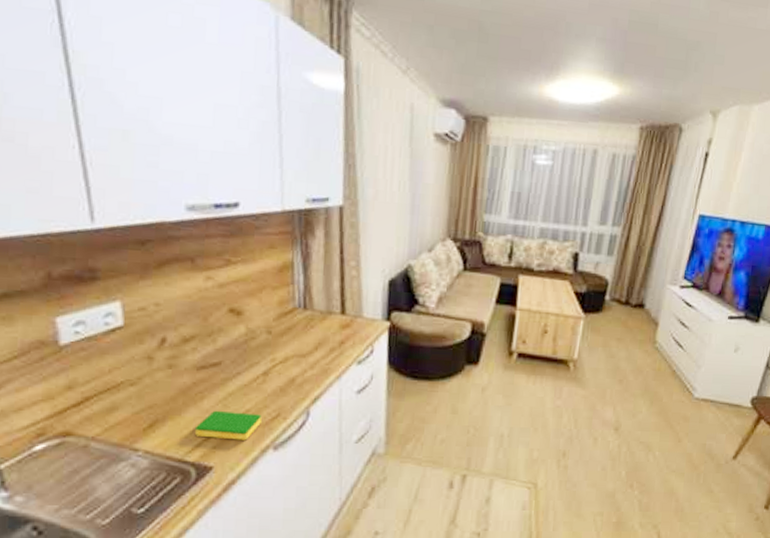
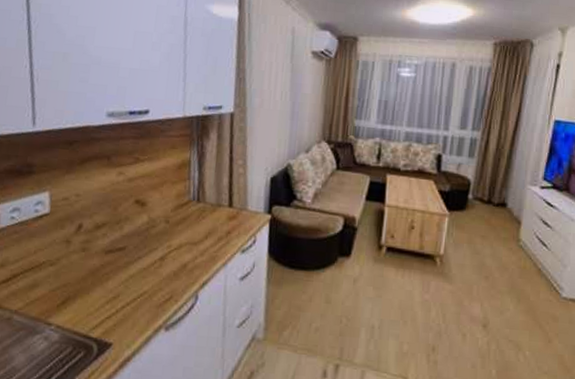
dish sponge: present [194,410,262,441] -> none [99,290,157,320]

